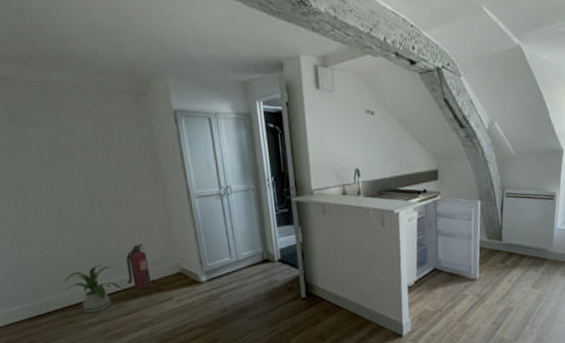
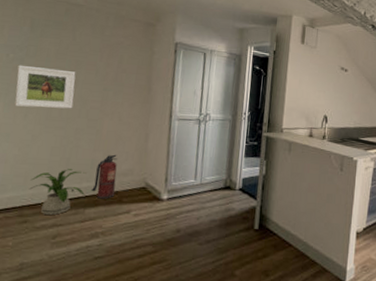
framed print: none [10,161,83,208] -> present [15,65,76,109]

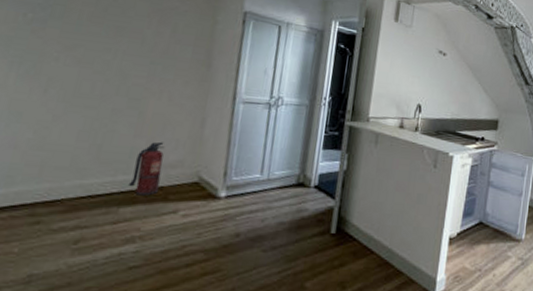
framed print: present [15,65,76,109] -> none [31,27,116,85]
house plant: present [29,169,87,215] -> none [44,158,124,214]

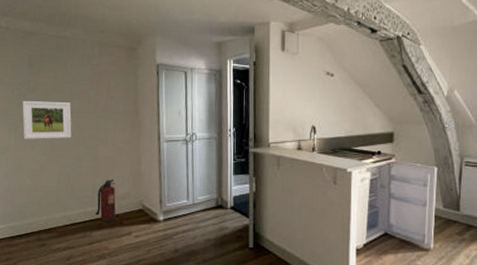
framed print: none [31,27,116,85] -> present [22,100,72,139]

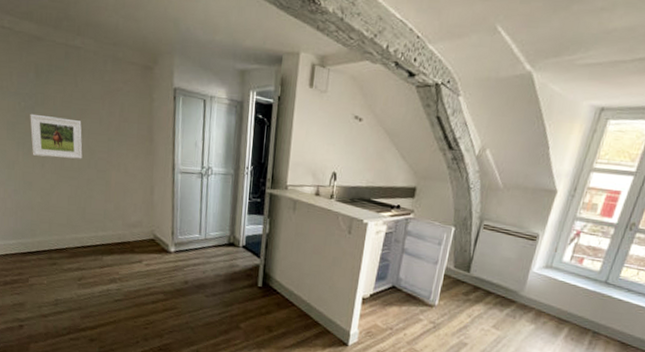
fire extinguisher: present [95,179,116,222] -> none [106,206,128,249]

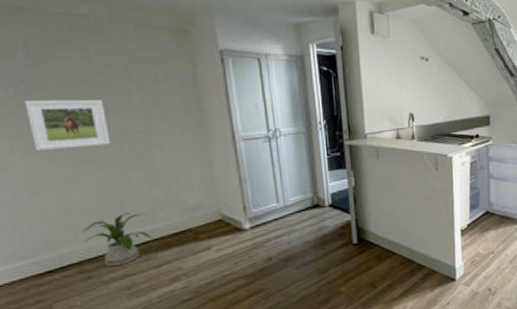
house plant: none [54,218,101,260] -> present [82,213,153,266]

